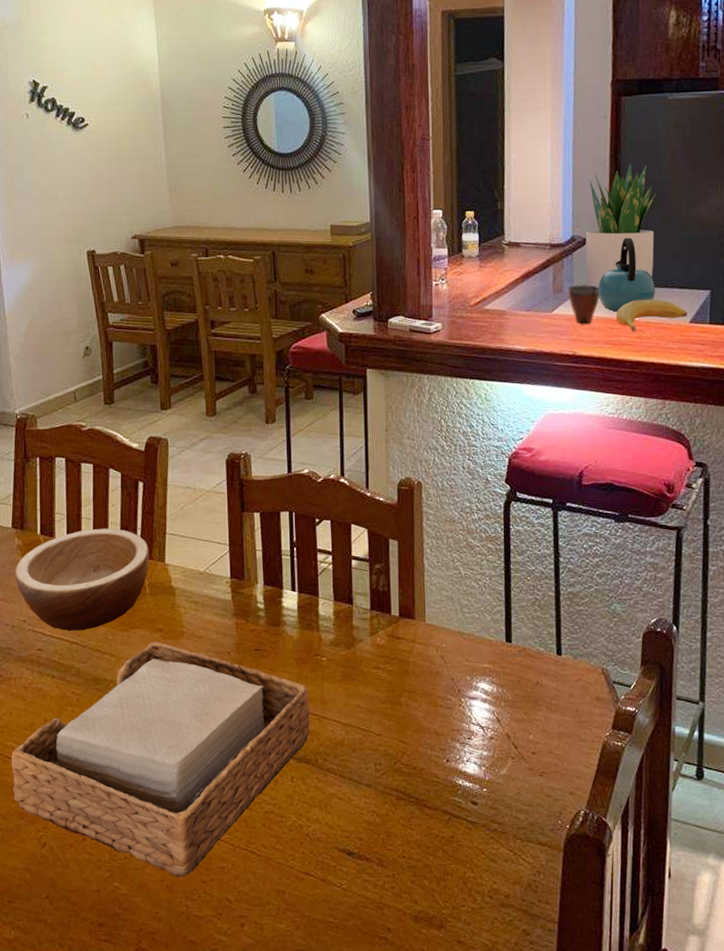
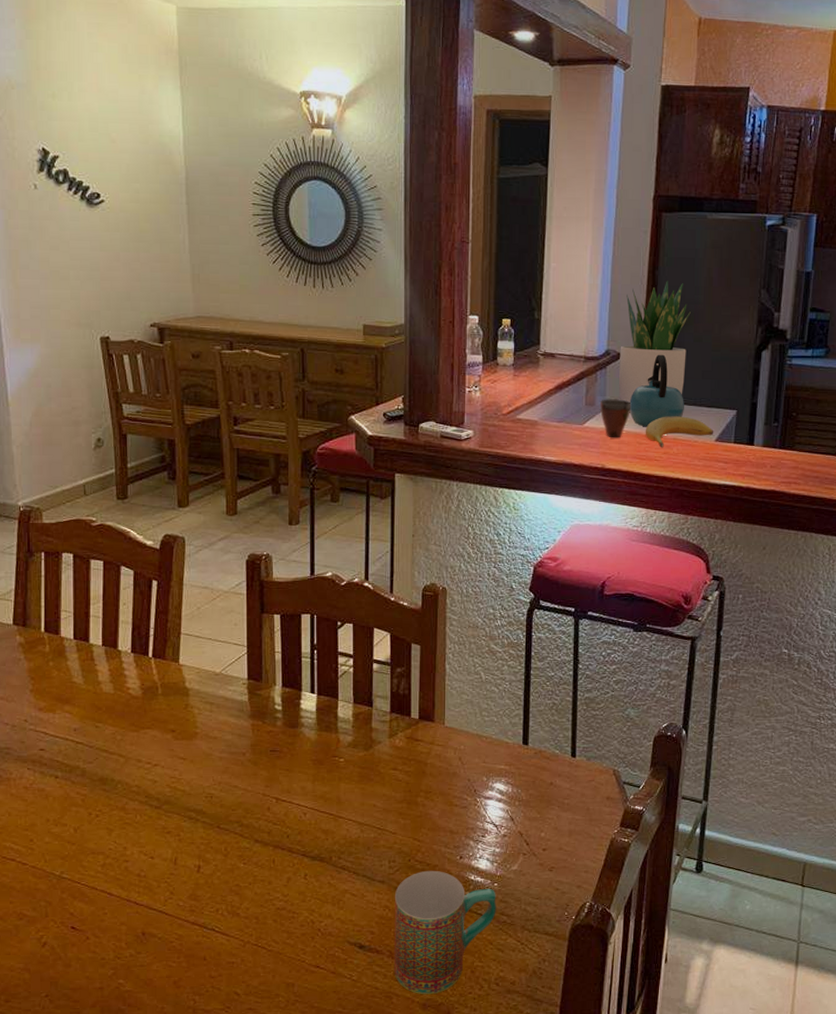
napkin holder: present [11,641,311,877] -> none [10,742,327,973]
bowl: present [15,528,149,630] -> none [16,627,162,730]
mug: none [381,774,487,907] -> present [394,870,496,995]

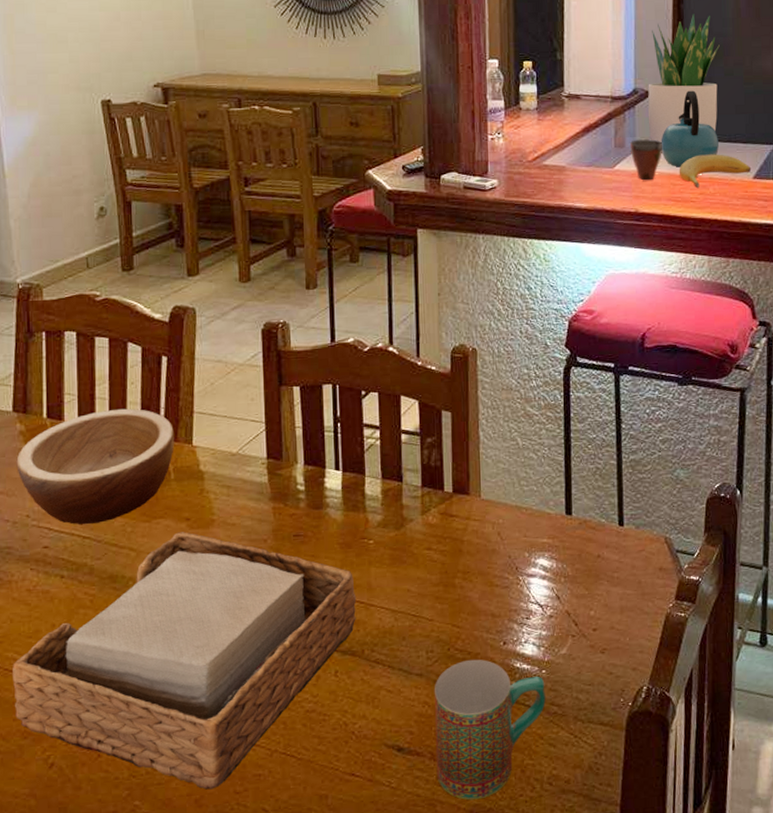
napkin holder: none [10,742,327,973] -> present [13,532,357,790]
bowl: none [16,627,162,730] -> present [16,408,174,525]

